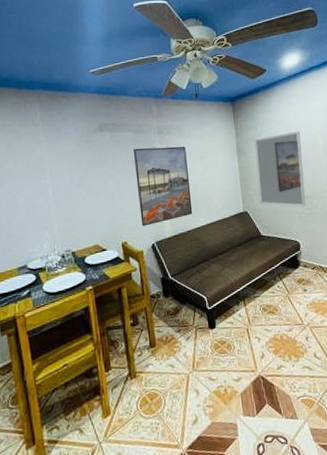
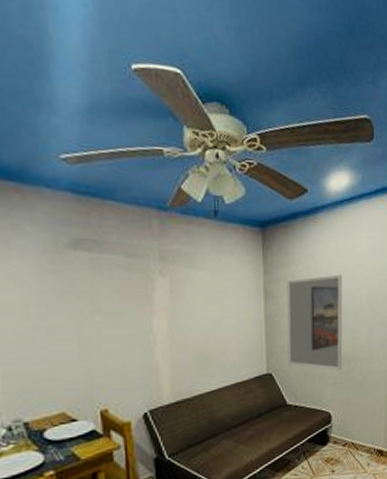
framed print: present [133,146,193,226] -> none [122,279,202,389]

